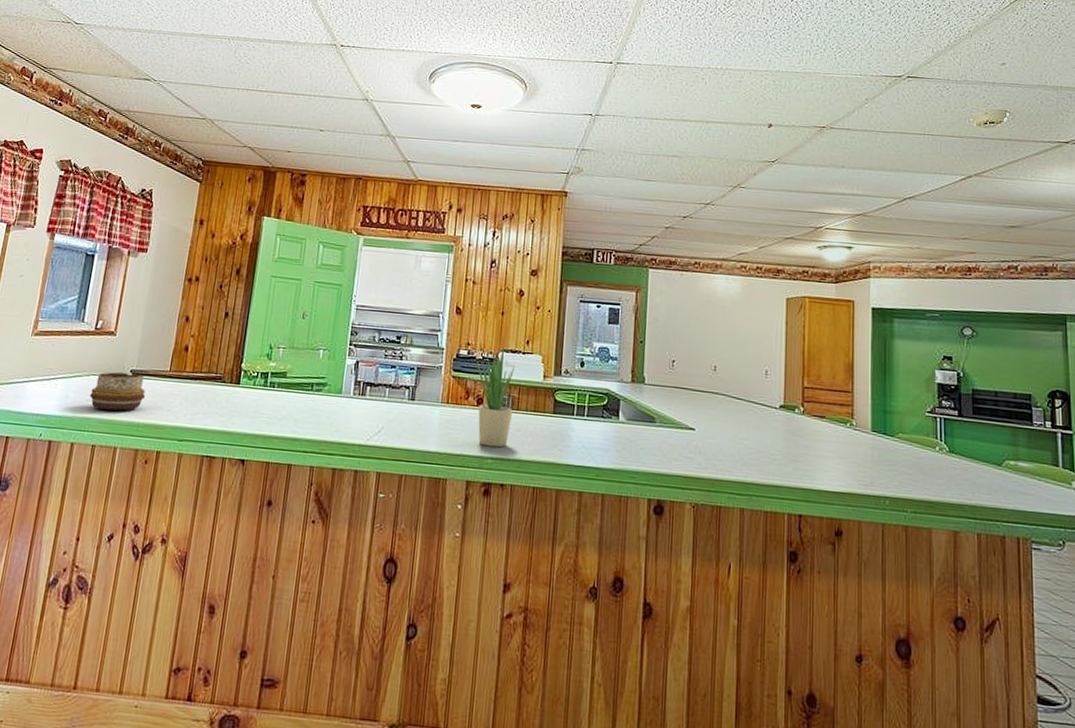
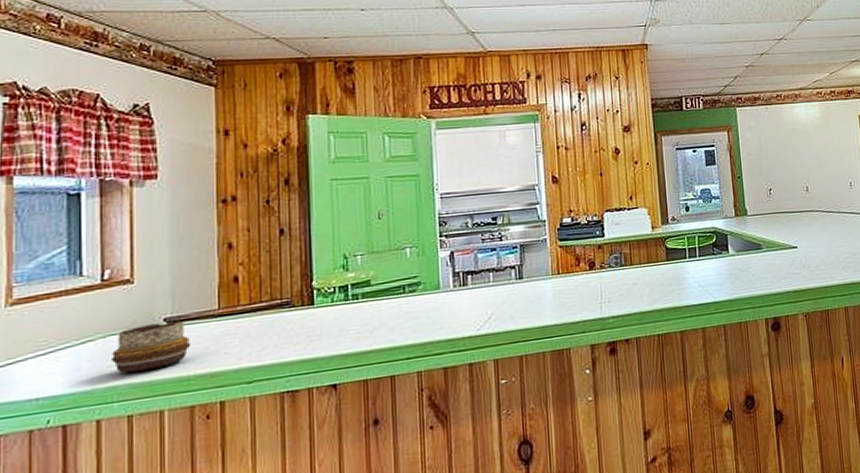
potted plant: present [476,346,516,448] -> none [582,206,627,307]

